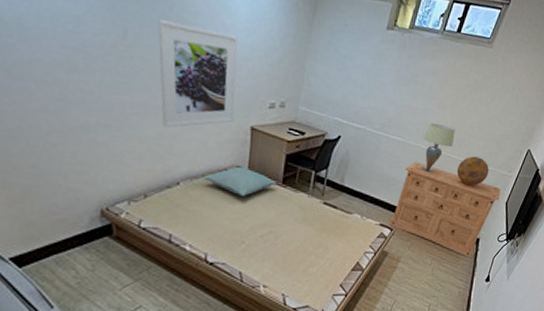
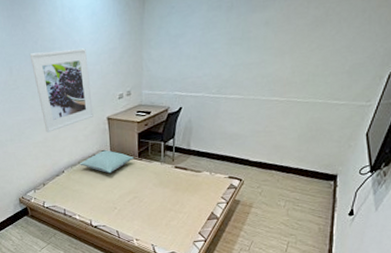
dresser: present [389,162,501,259] -> none [237,113,358,196]
lampshade: present [421,123,455,173] -> none [262,71,297,122]
decorative sphere: present [456,156,489,186] -> none [303,94,341,125]

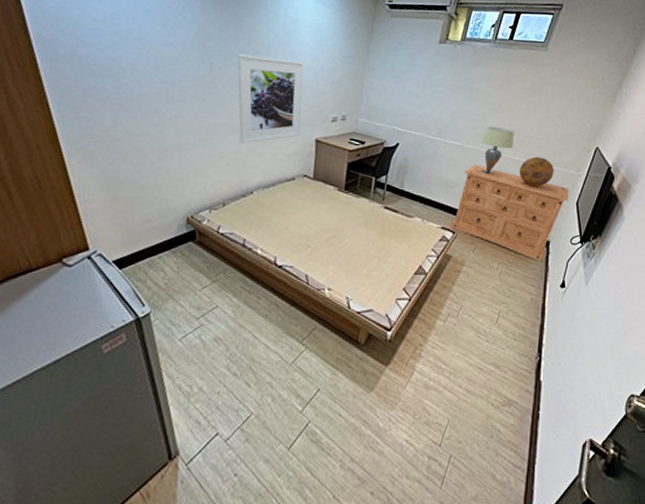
pillow: present [80,150,134,174] -> none [274,175,339,204]
dresser: none [237,113,358,196] -> present [451,164,569,263]
lampshade: none [262,71,297,122] -> present [481,127,514,175]
decorative sphere: none [303,94,341,125] -> present [519,156,554,187]

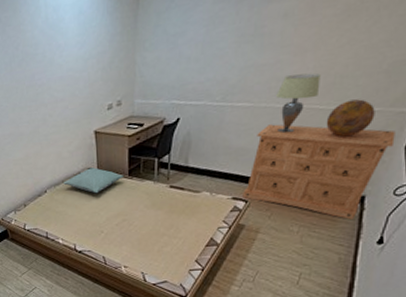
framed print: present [237,54,304,144] -> none [10,53,79,149]
pillow: none [274,175,339,204] -> present [63,167,123,194]

